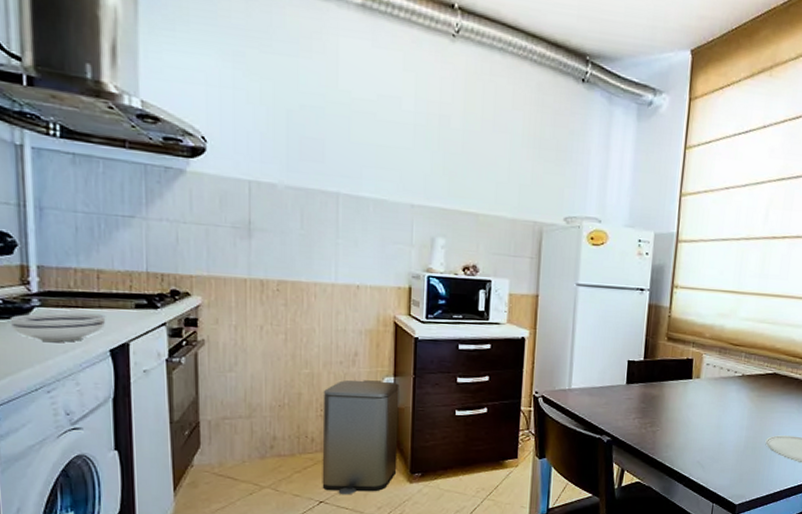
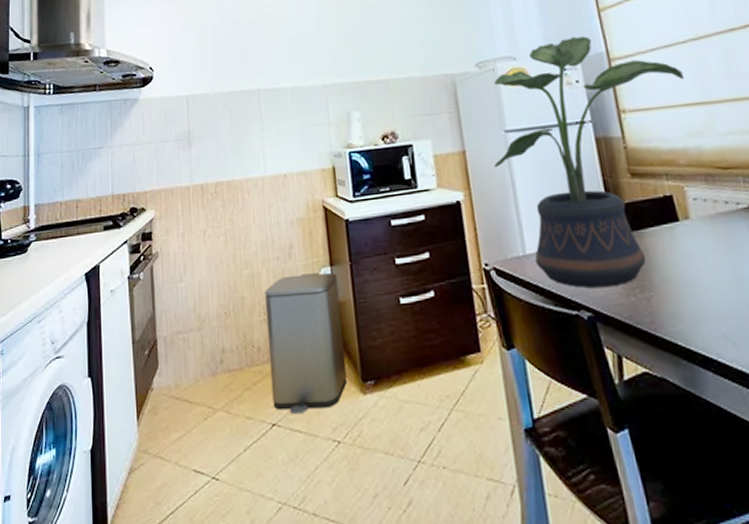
bowl: present [9,312,106,343] -> none [14,240,82,274]
potted plant: none [561,213,729,421] -> present [494,36,685,288]

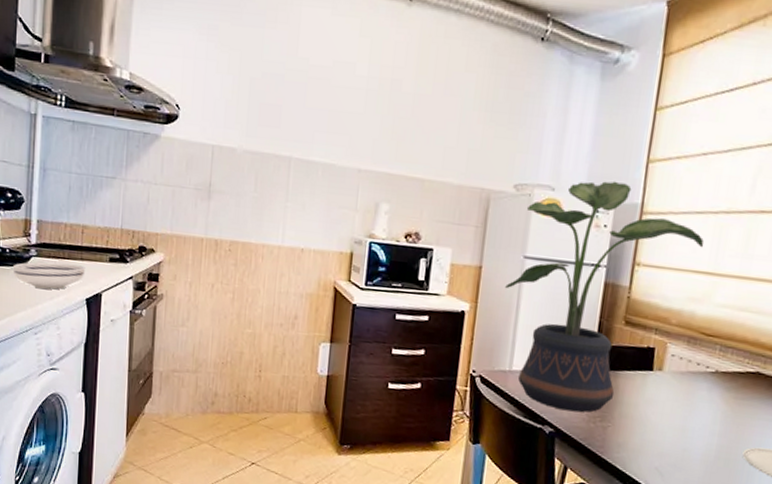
bowl: none [14,240,82,274] -> present [13,262,86,290]
pedal bin: present [264,272,347,415] -> none [255,342,335,460]

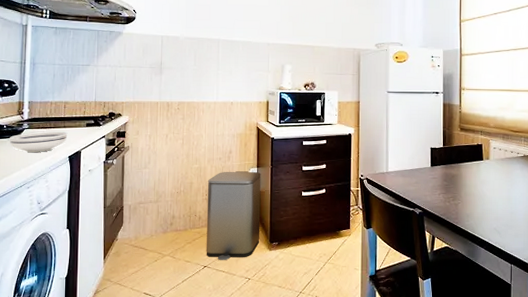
pedal bin: none [255,342,335,460] -> present [206,171,261,261]
potted plant: present [505,181,704,412] -> none [377,36,504,196]

